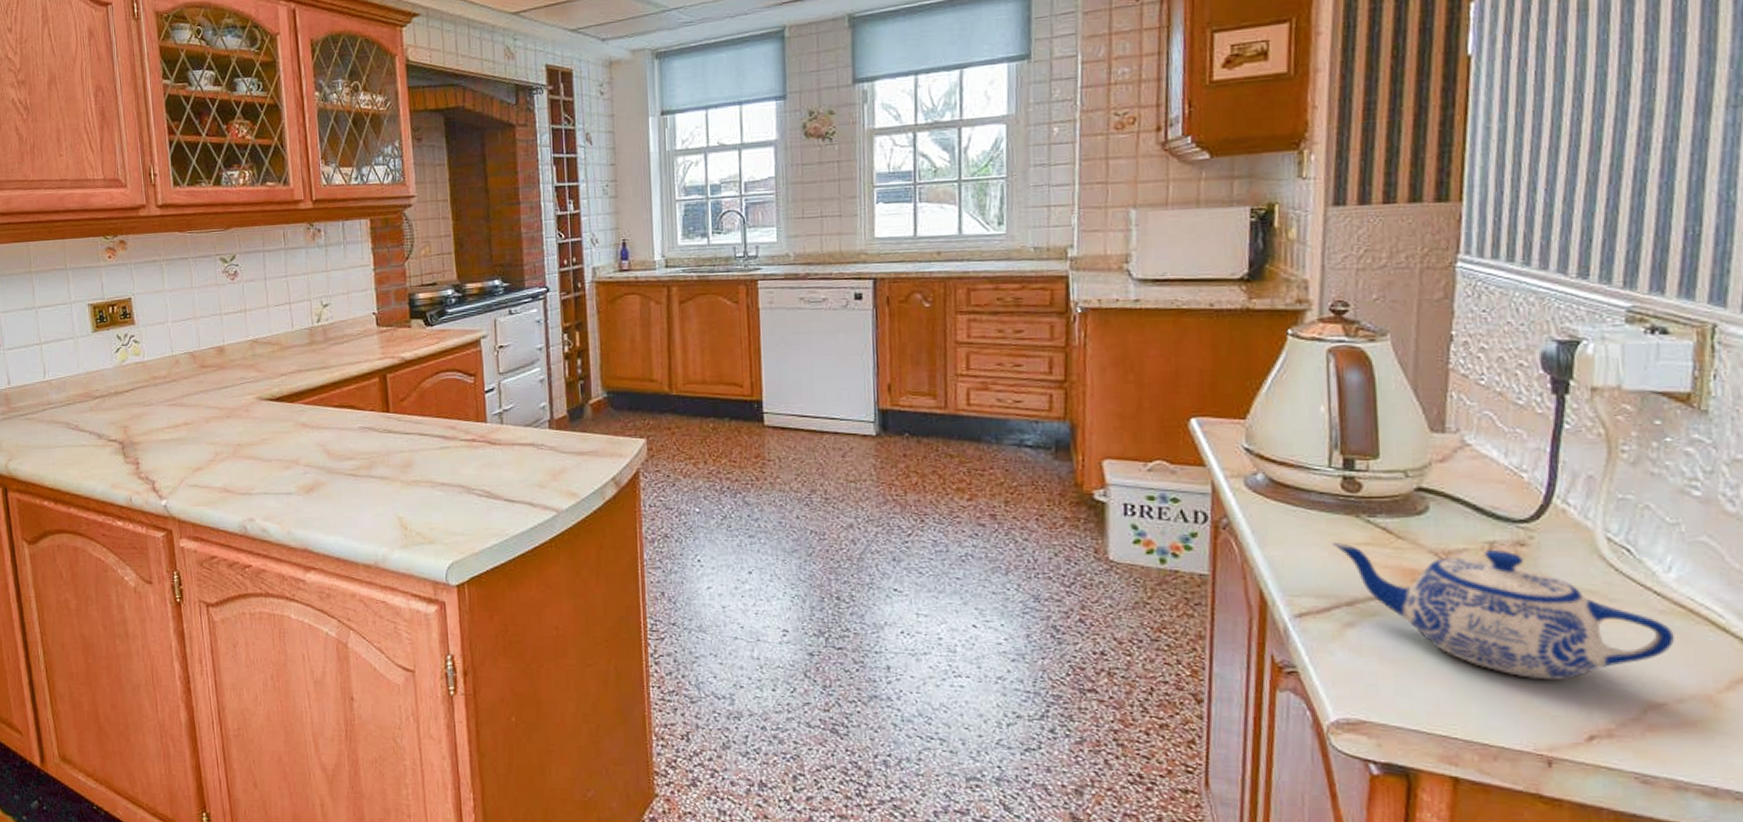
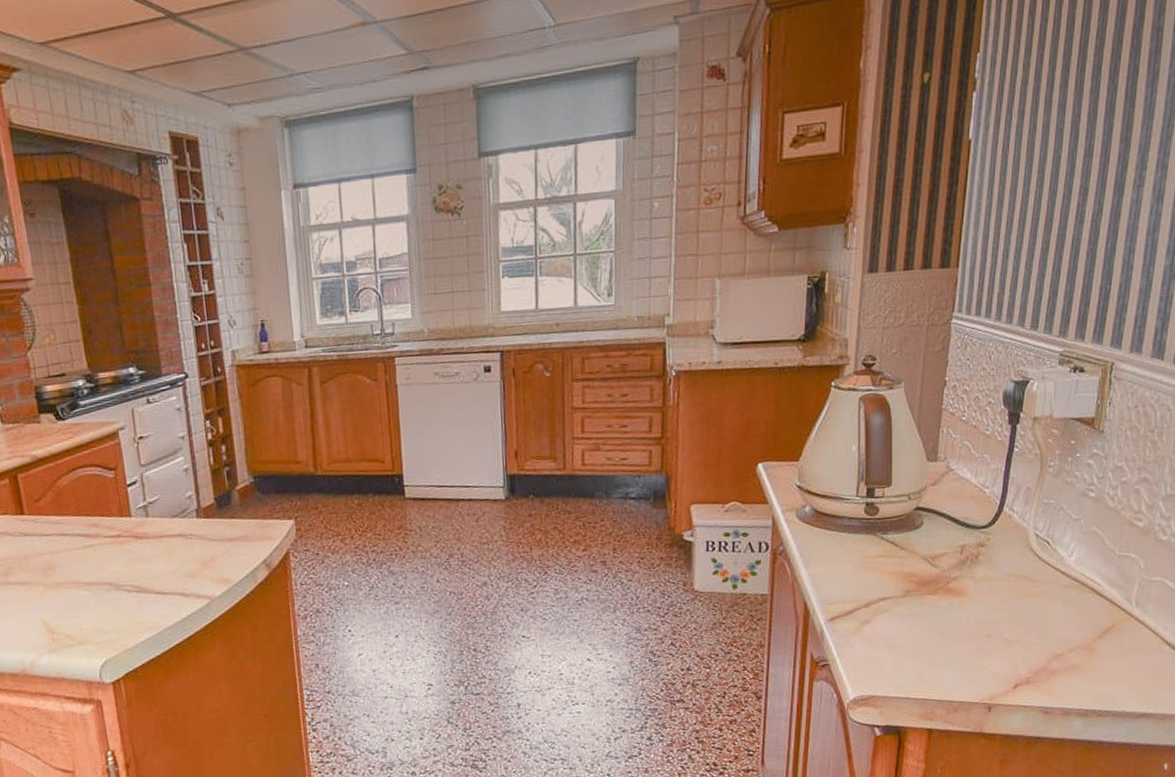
teapot: present [1332,543,1674,681] -> none [857,551,1071,647]

